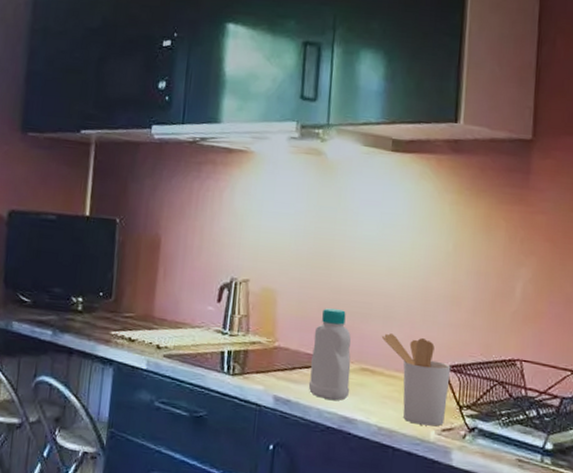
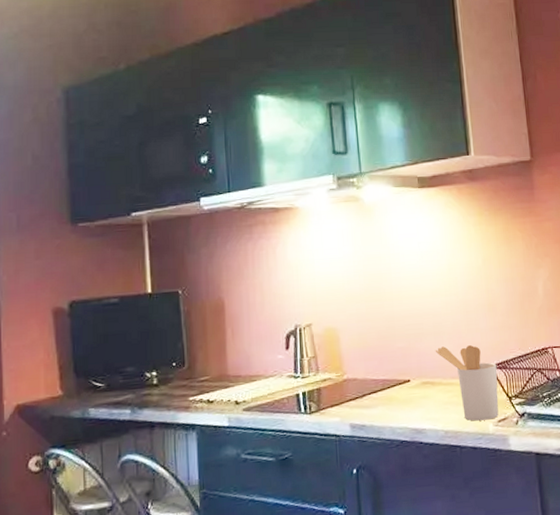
bottle: present [308,308,351,401] -> none [377,334,416,417]

